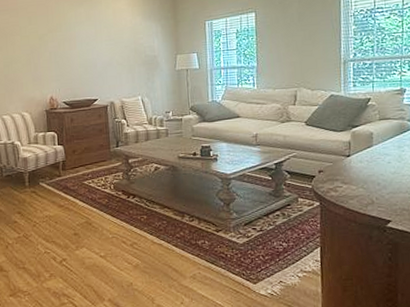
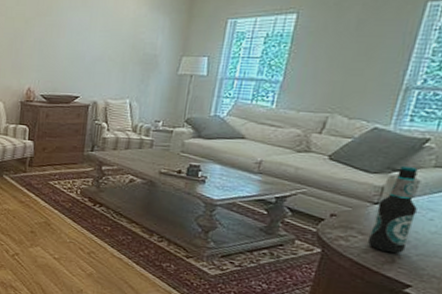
bottle: none [350,121,379,196] -> present [367,165,418,254]

